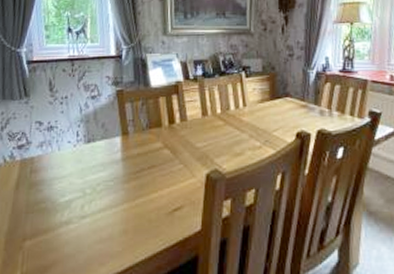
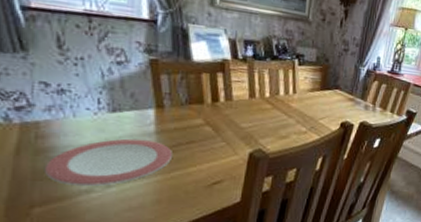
plate: none [35,167,136,217] -> present [44,138,172,186]

